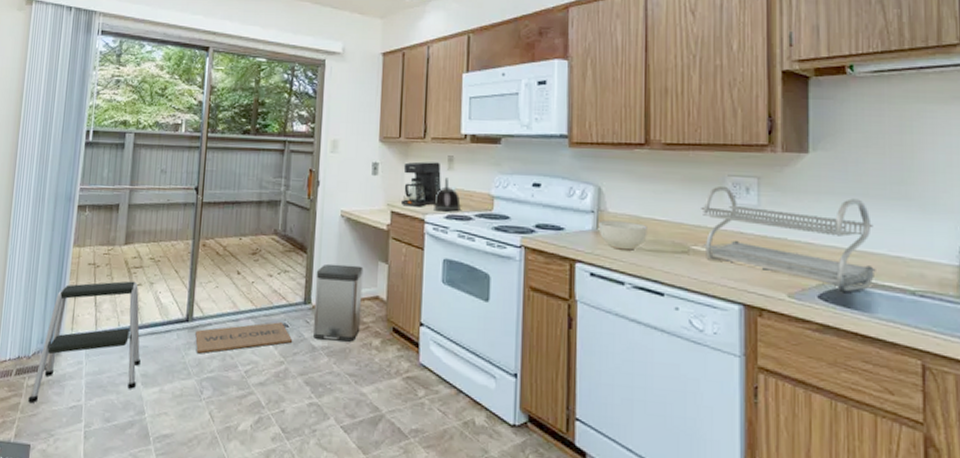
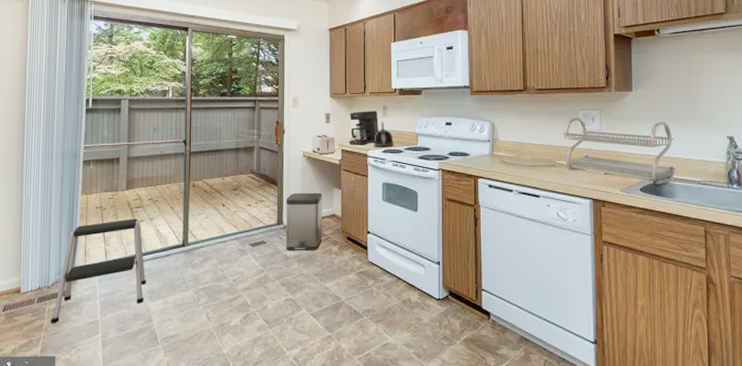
doormat: present [195,322,292,354] -> none [191,240,269,271]
toaster: none [351,189,383,217] -> present [310,134,335,155]
bowl: present [598,220,647,251] -> none [493,146,527,167]

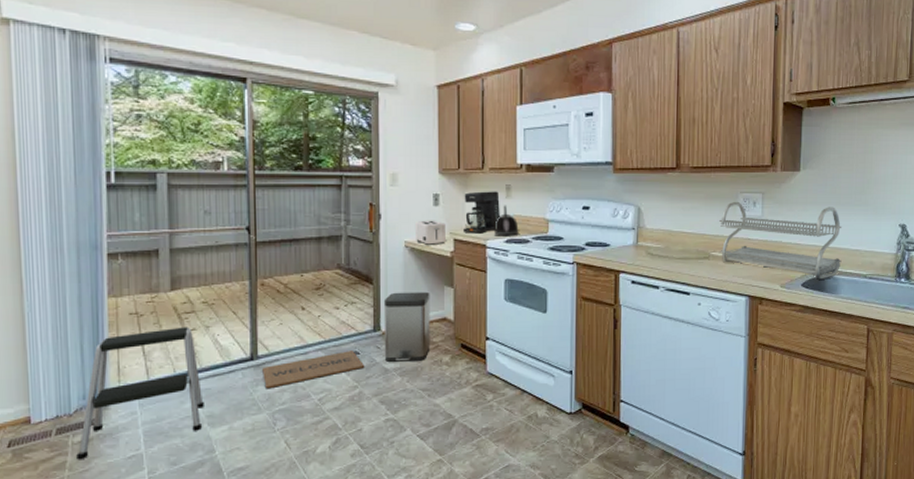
doormat: none [191,240,269,271] -> present [262,351,364,389]

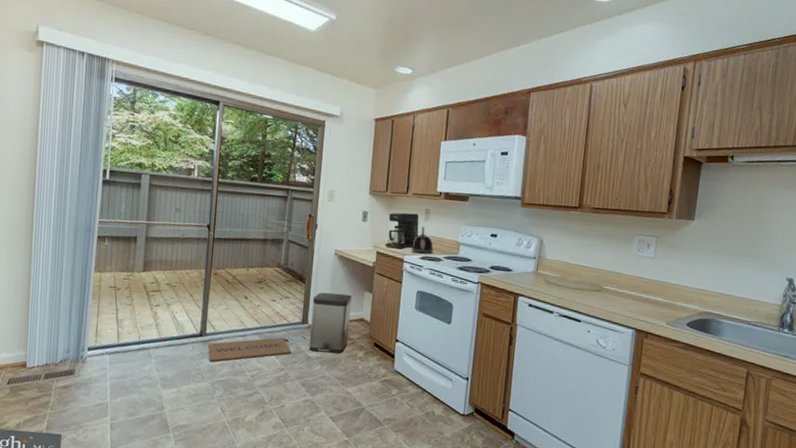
step stool: present [76,327,204,460] -> none [58,302,160,402]
toaster: present [414,220,446,246] -> none [344,232,371,256]
dish rack: present [719,201,842,281] -> none [612,242,730,323]

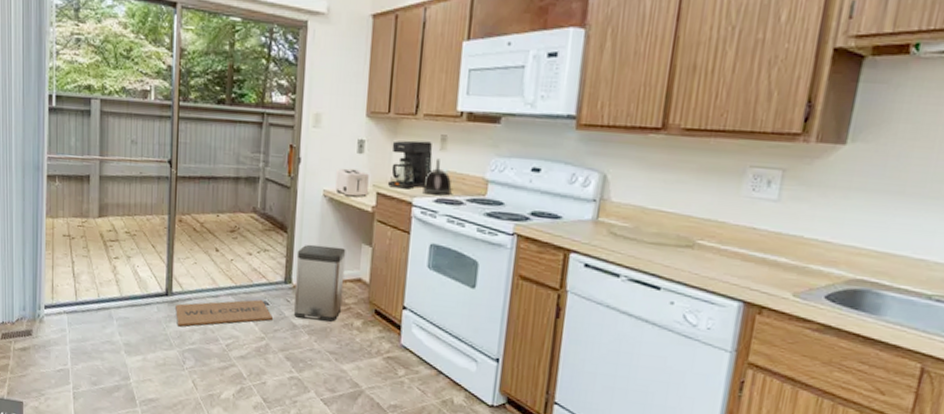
toaster: none [344,232,371,256] -> present [335,168,369,198]

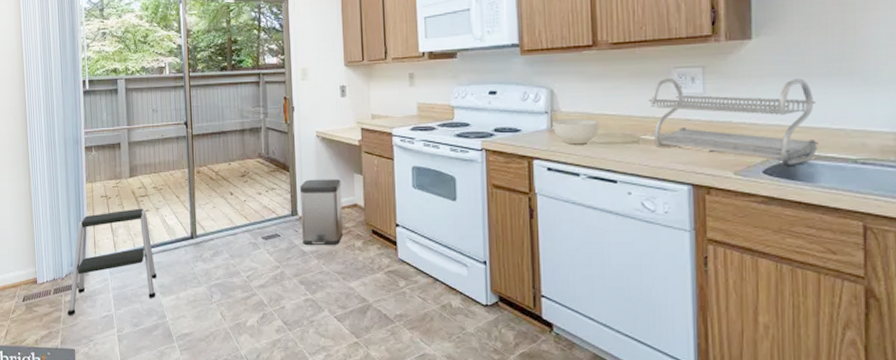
step stool: none [17,253,122,366] -> present [67,208,157,316]
doormat: present [176,299,272,327] -> none [200,233,284,265]
toaster: present [335,168,369,198] -> none [324,110,353,135]
coffee maker: present [387,140,433,189] -> none [369,80,404,122]
kettle: present [422,158,452,196] -> none [399,93,424,124]
bowl: none [599,209,653,243] -> present [552,118,599,145]
dish rack: none [709,177,903,295] -> present [649,77,819,167]

